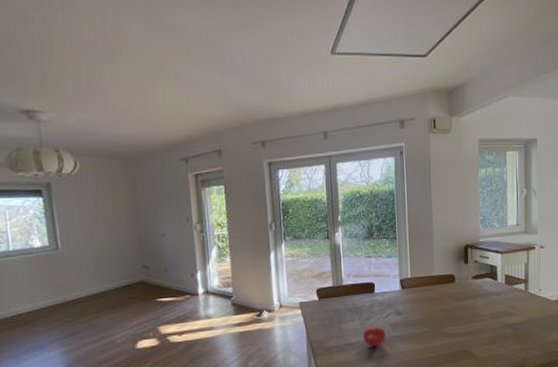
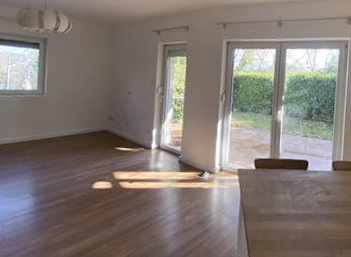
fruit: present [363,326,387,347] -> none [292,202,314,221]

